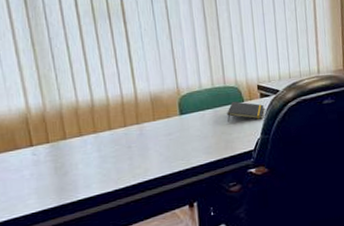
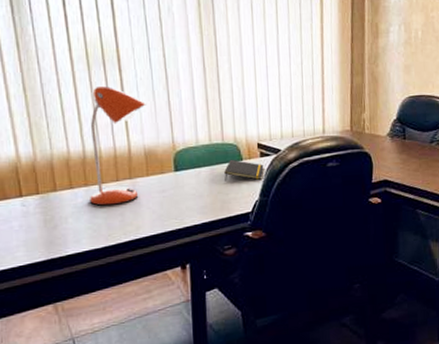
desk lamp: none [97,37,152,152] -> present [90,85,147,207]

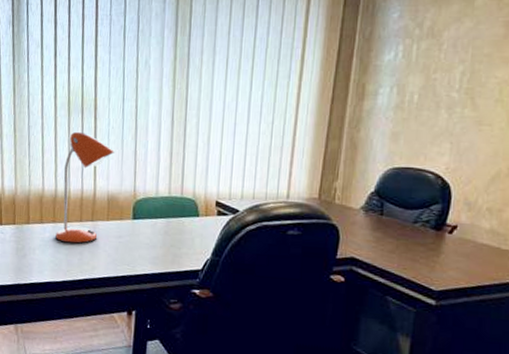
notepad: present [224,159,264,182] -> none [179,214,220,238]

